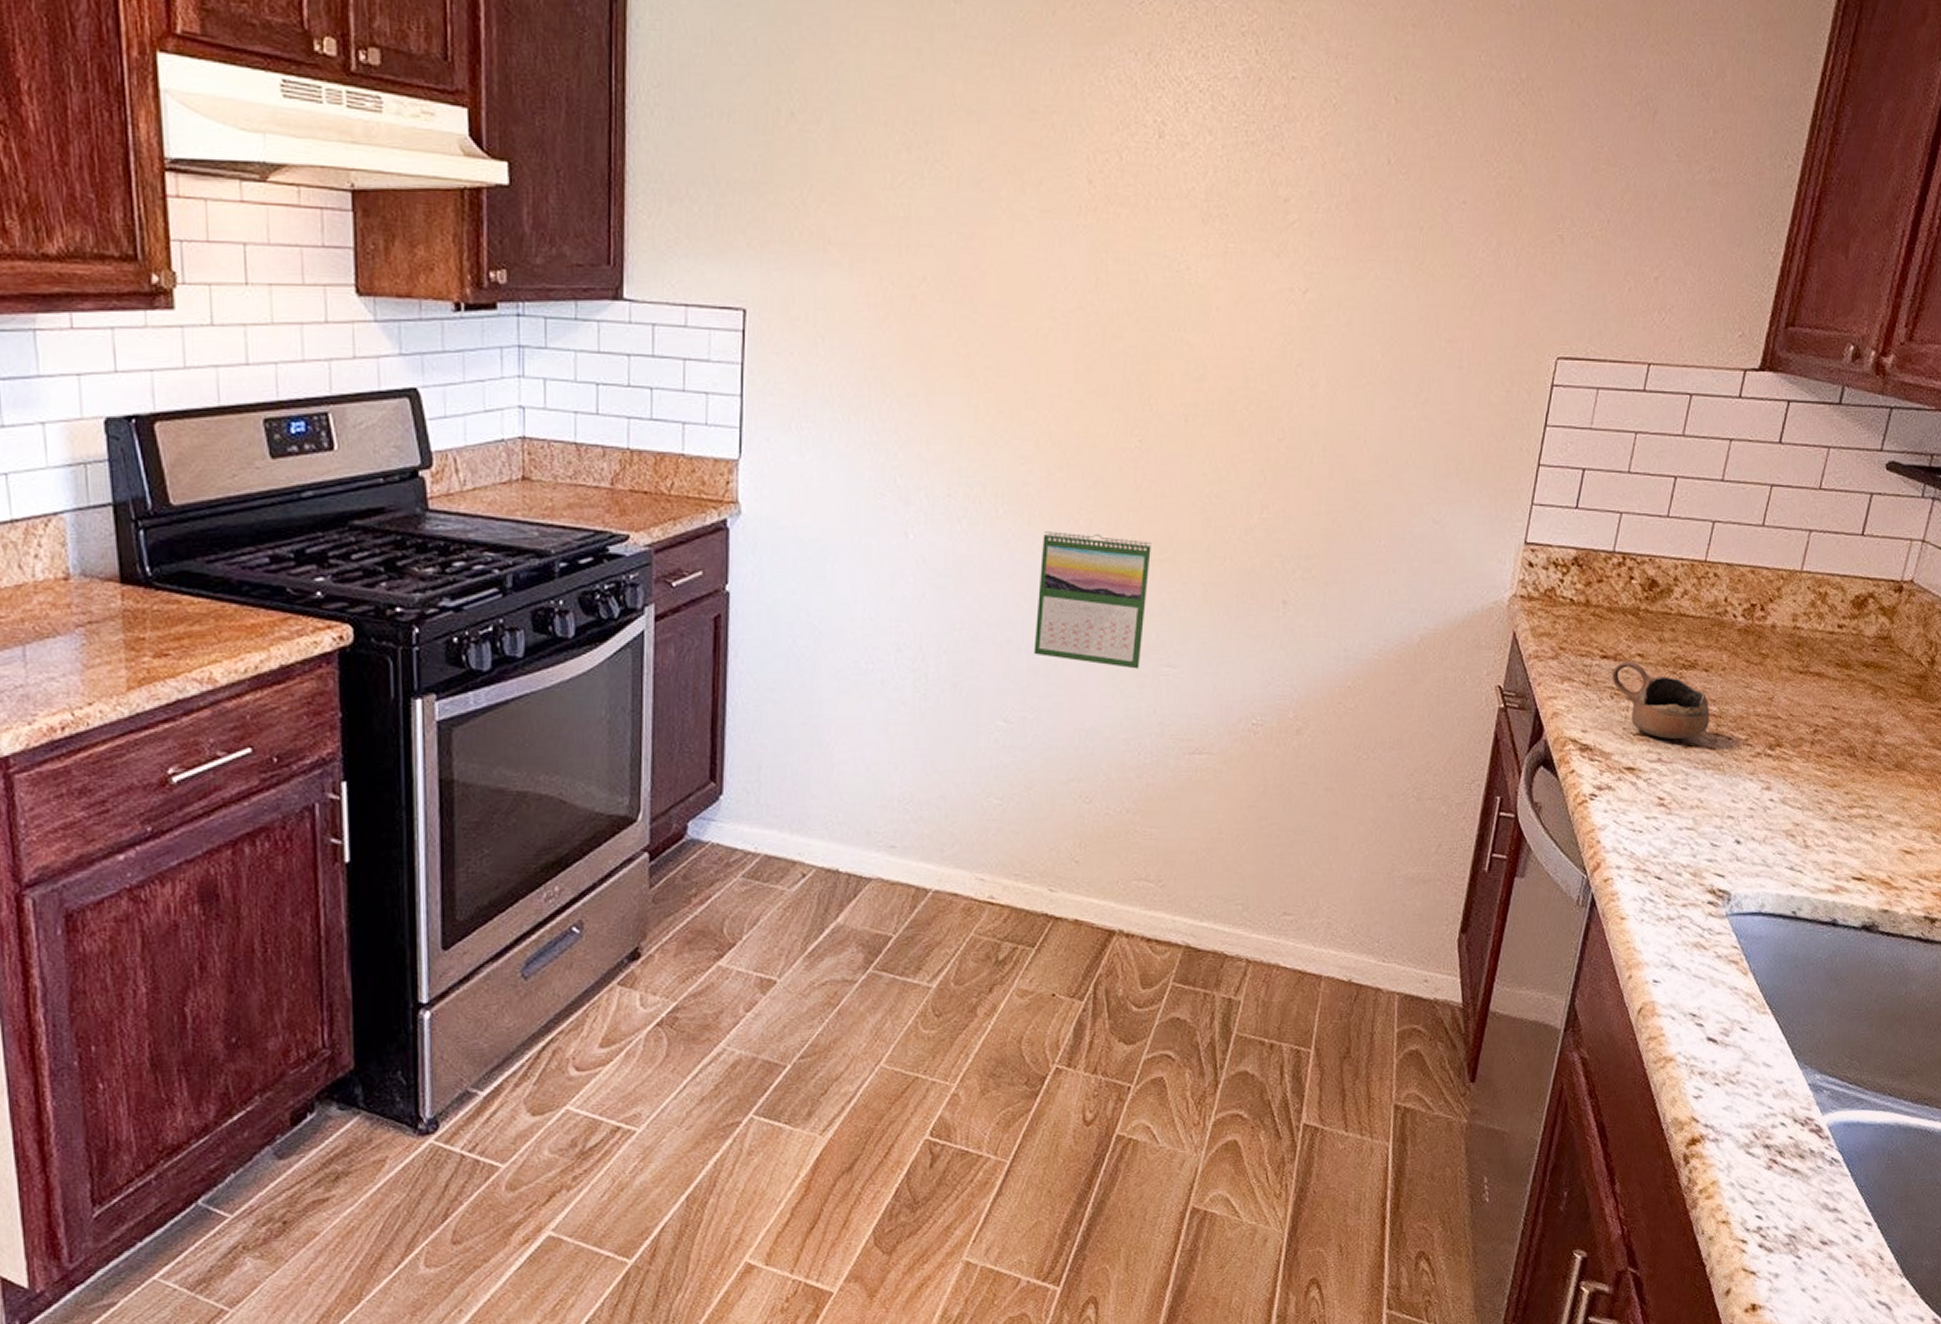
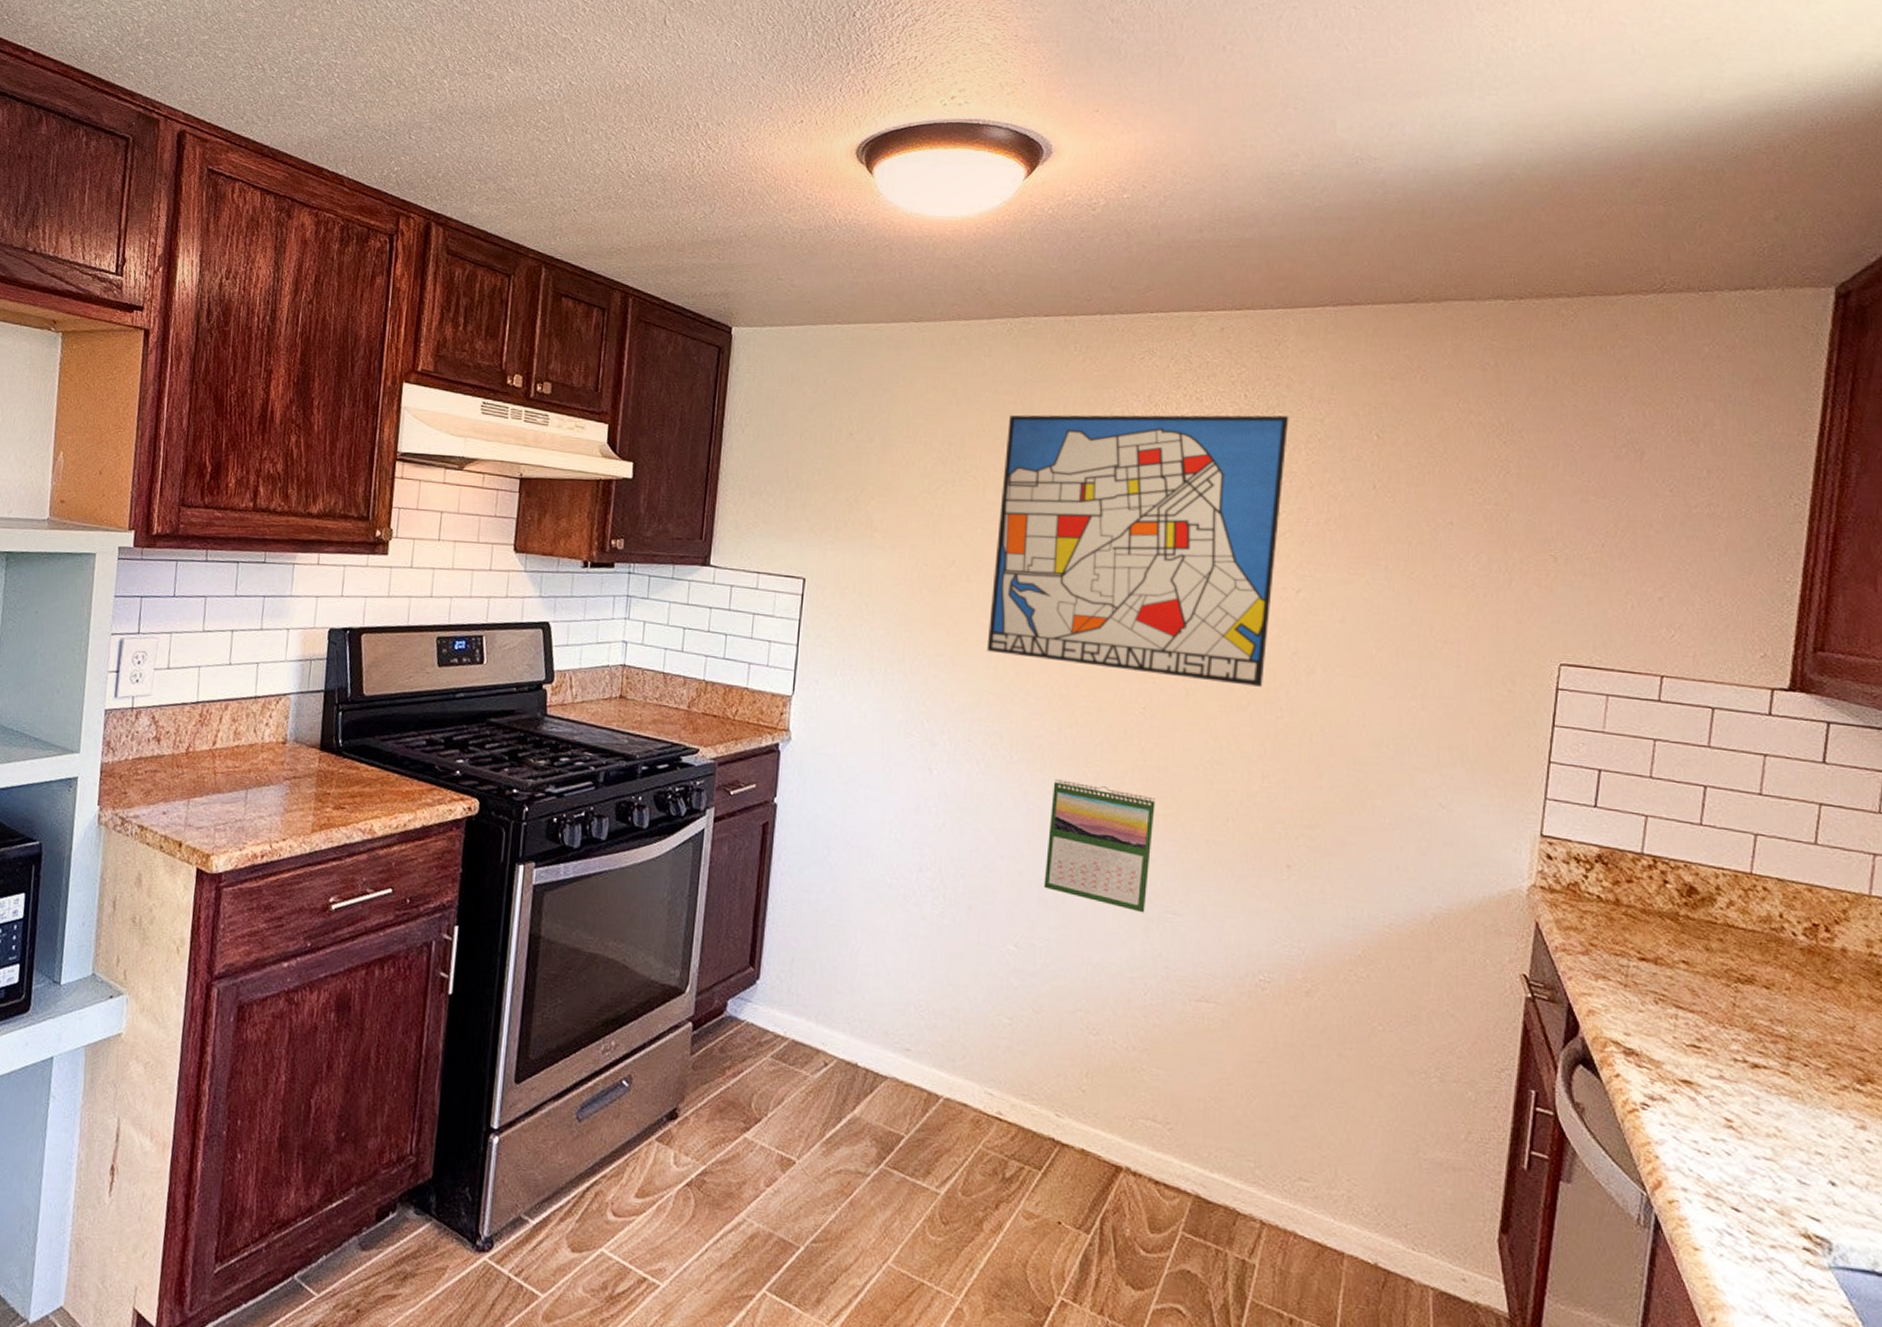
wall art: none [965,75,1303,406] -> present [986,414,1289,687]
cup: present [1612,661,1710,739] -> none [1654,966,1778,1058]

